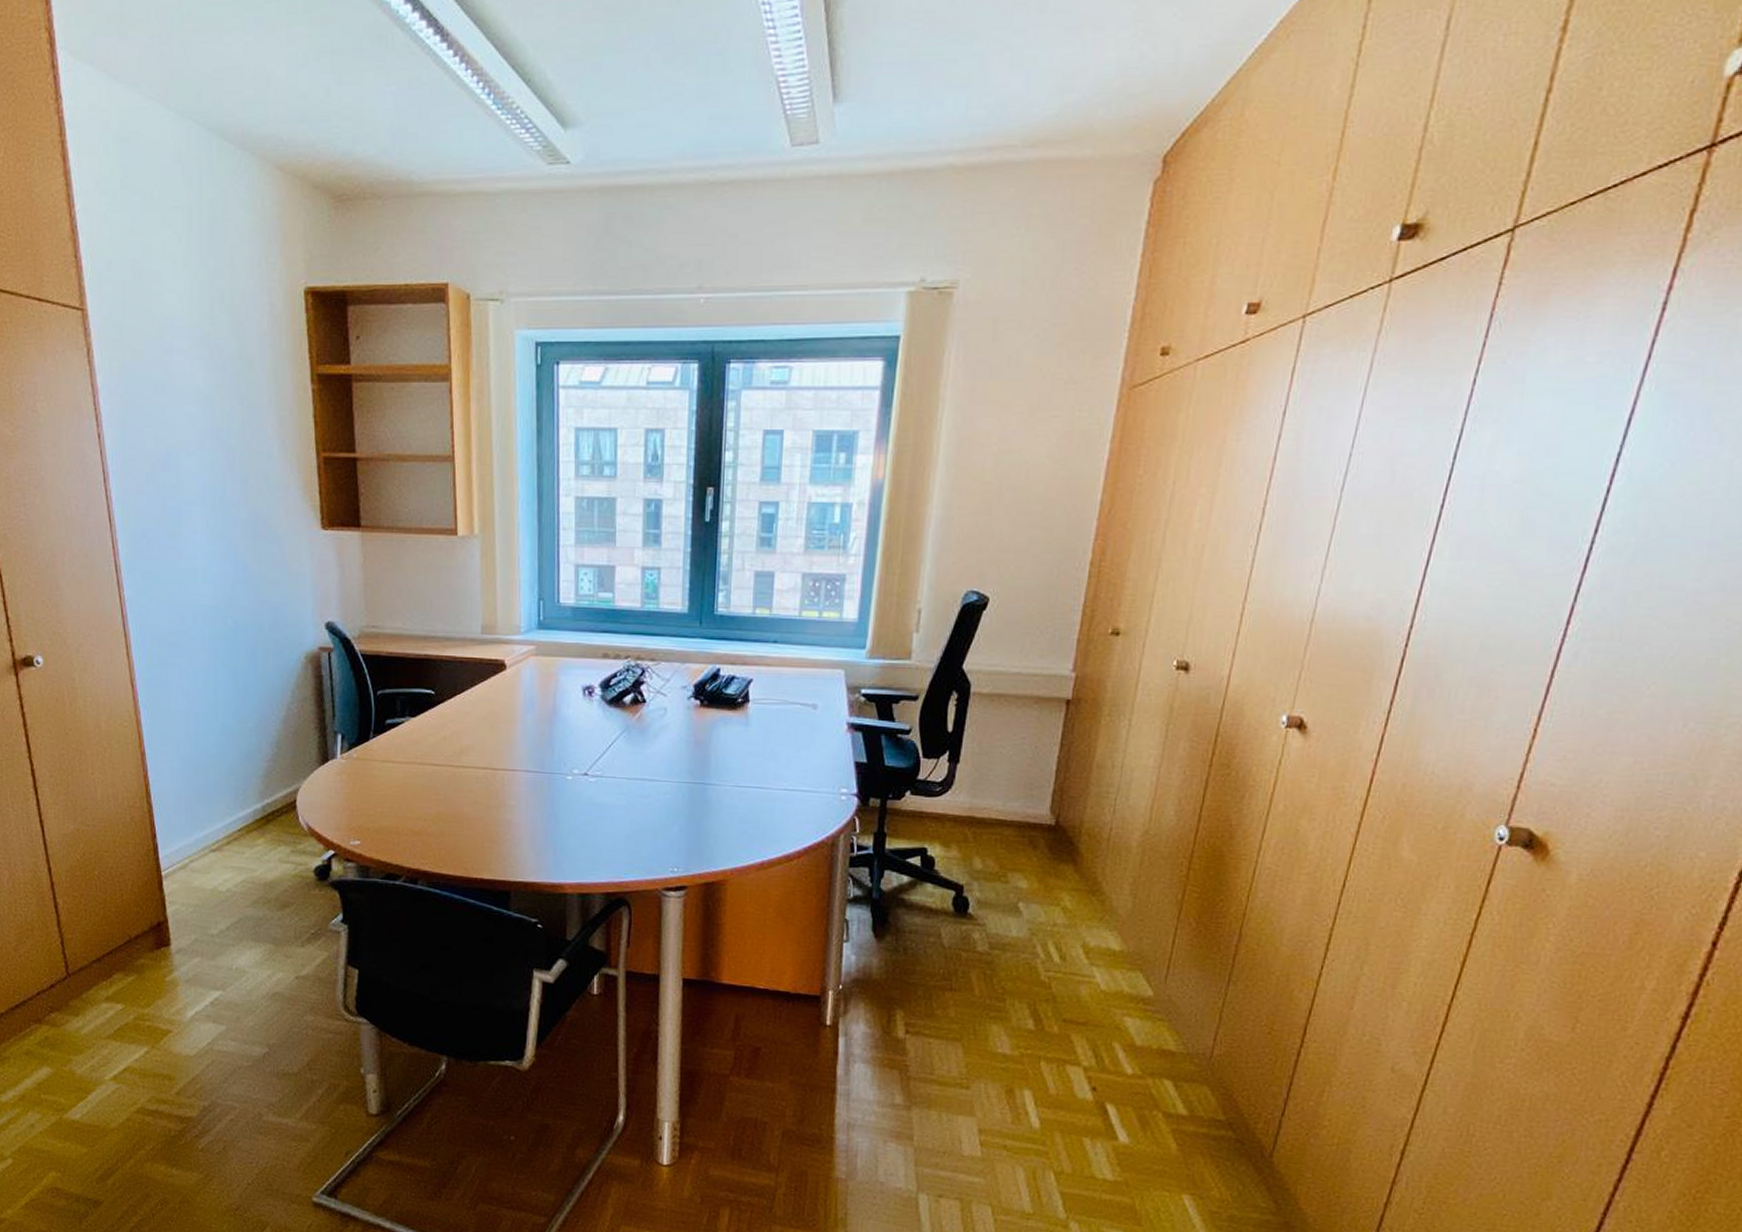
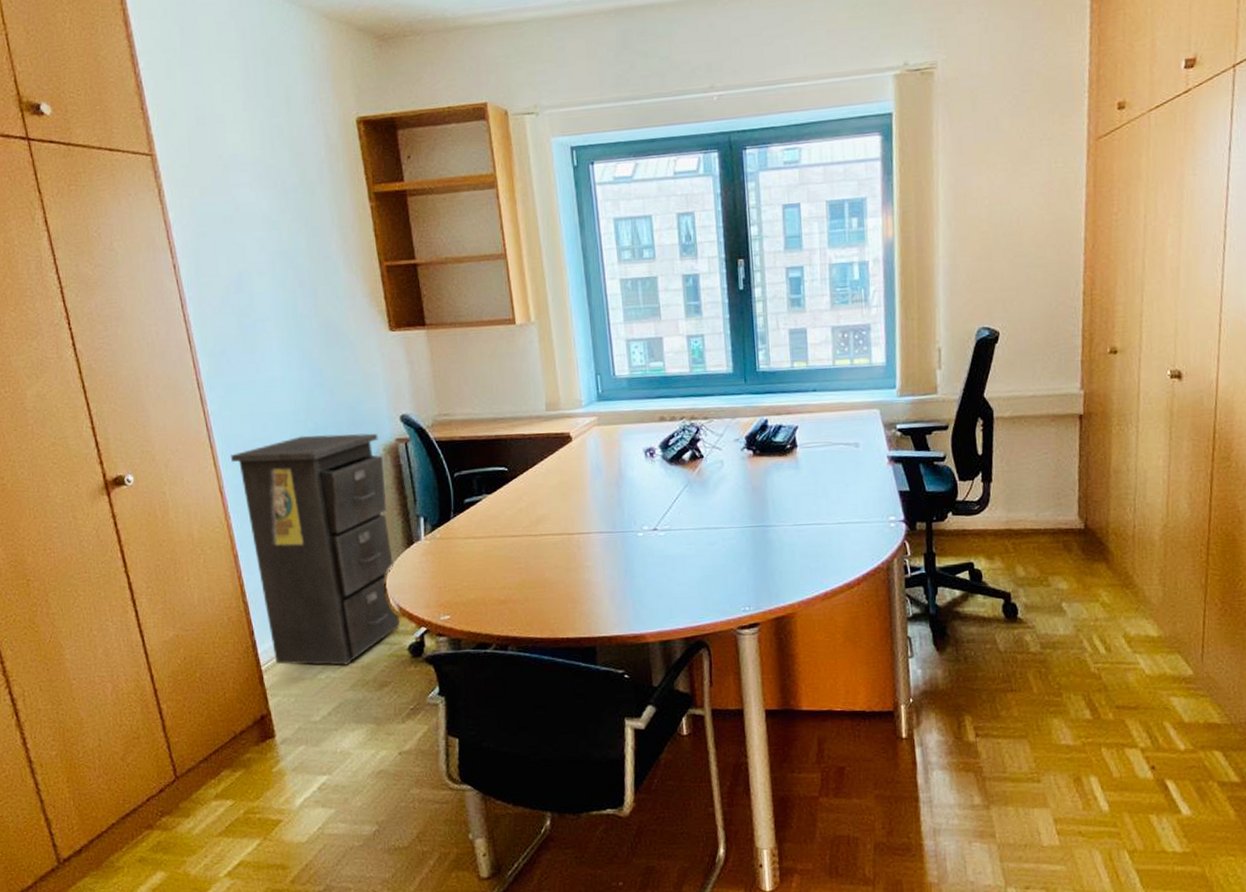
filing cabinet: none [144,633,308,880] -> present [230,433,401,666]

